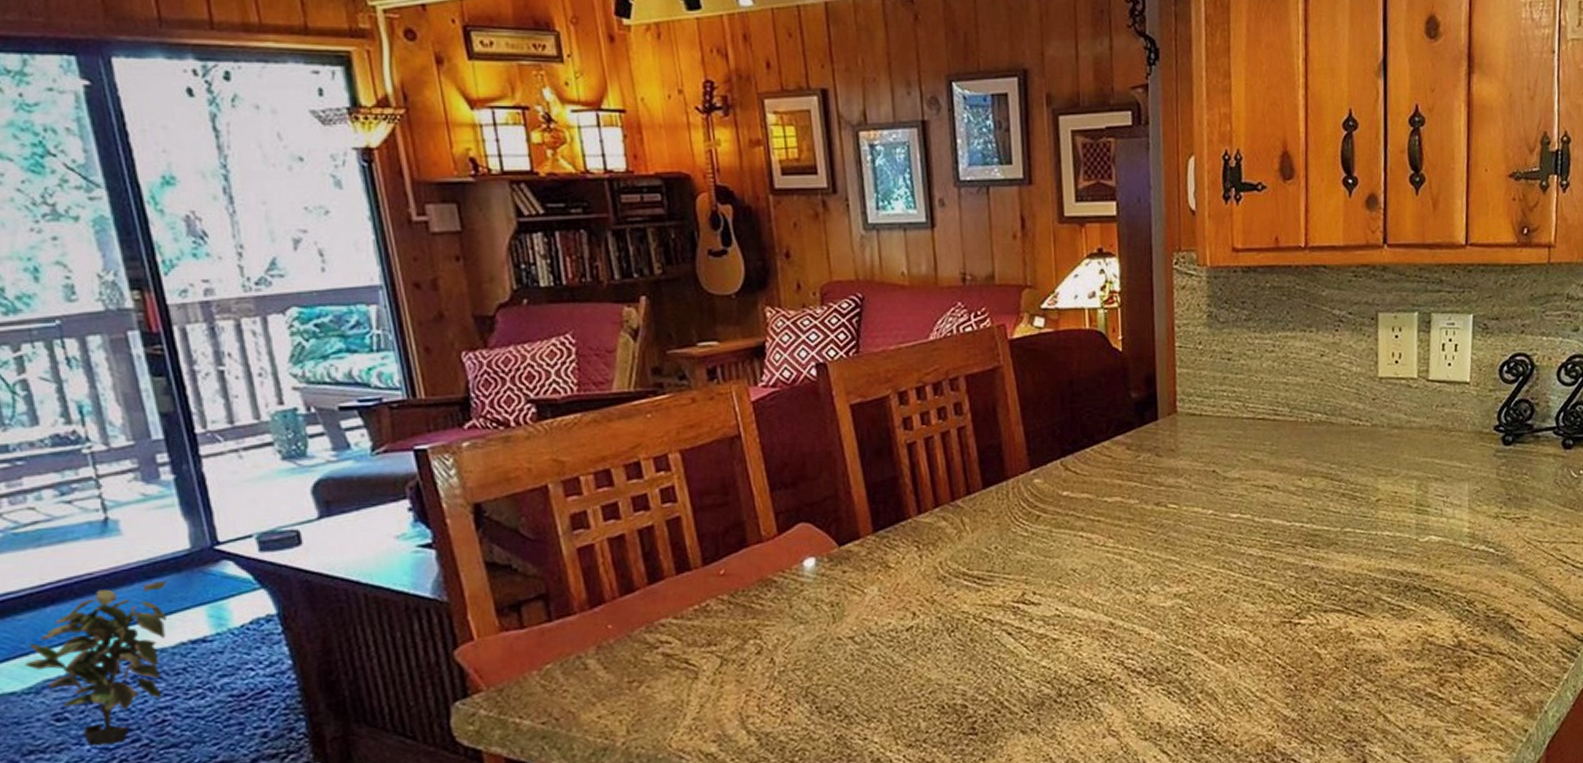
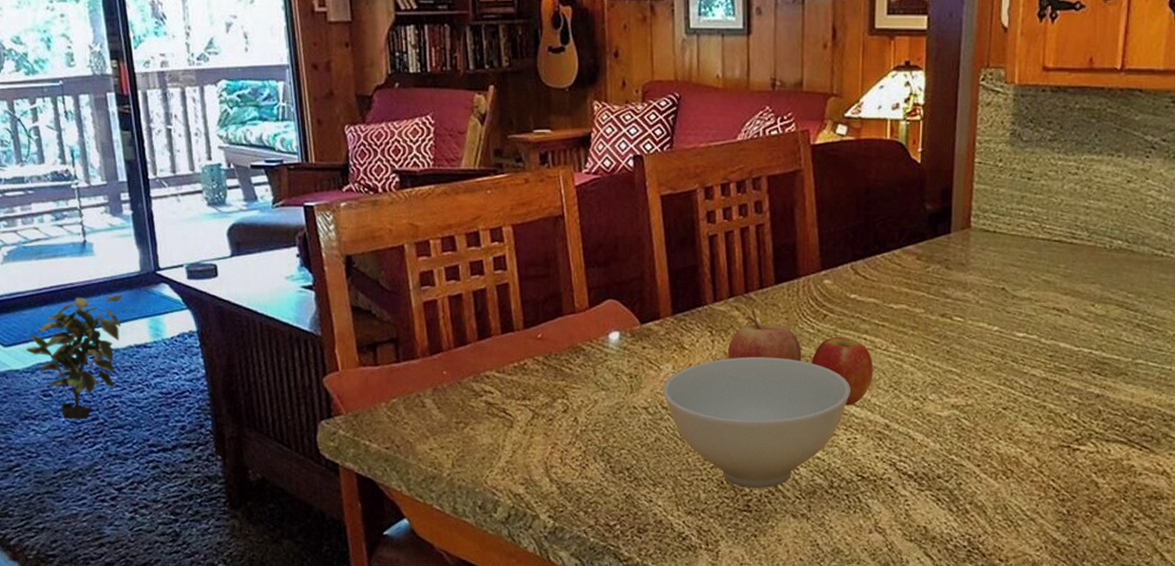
bowl: none [868,565,1072,710] -> present [662,356,852,489]
fruit: none [937,524,1018,574] -> present [727,315,802,361]
fruit: none [1027,536,1093,609] -> present [811,336,874,406]

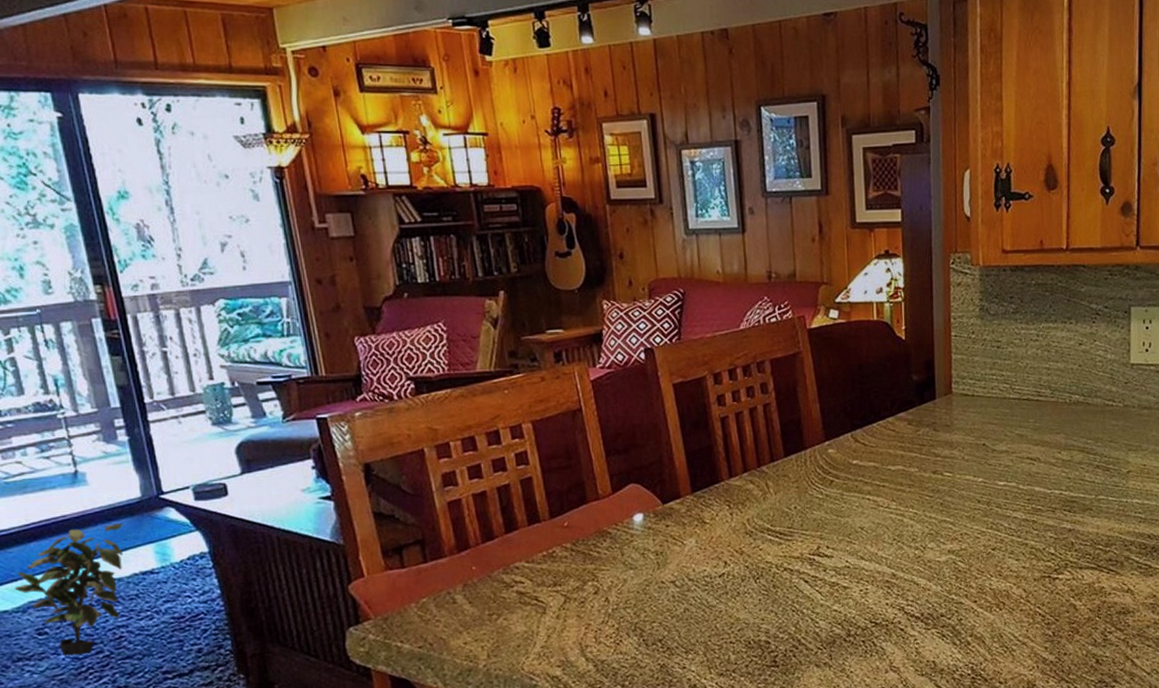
bowl: present [662,356,852,489] -> none [687,523,860,645]
fruit: present [727,315,802,361] -> none [745,487,814,529]
fruit: present [811,336,874,406] -> none [822,499,878,561]

